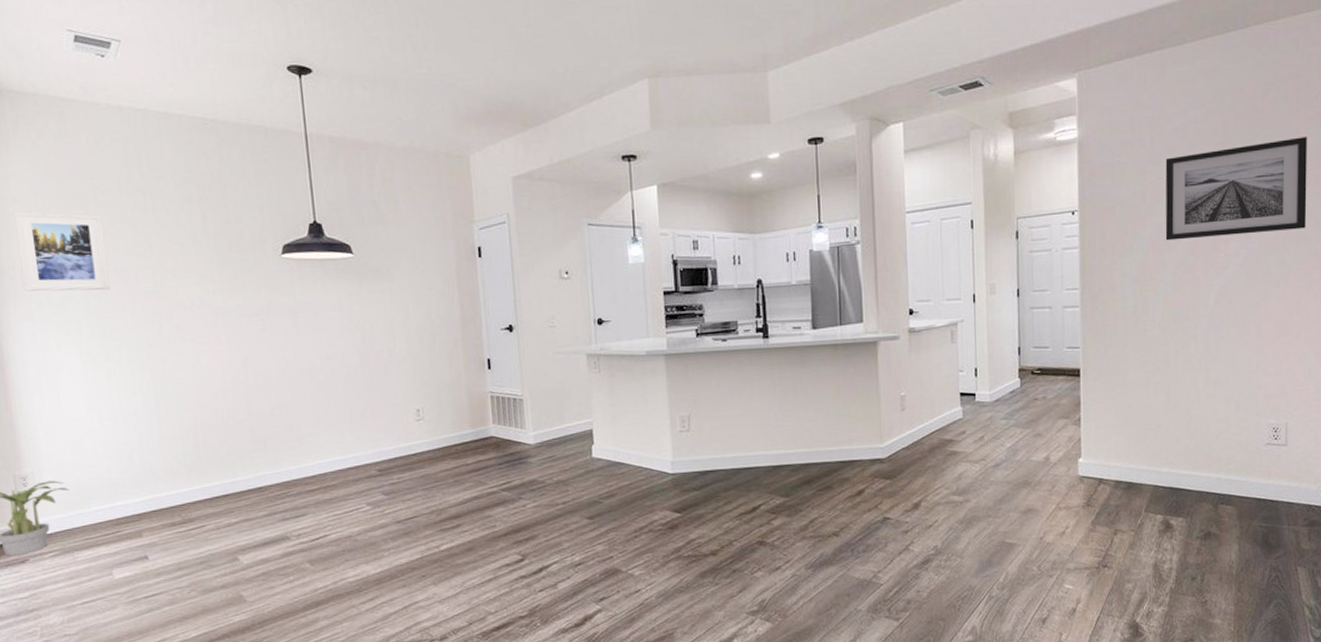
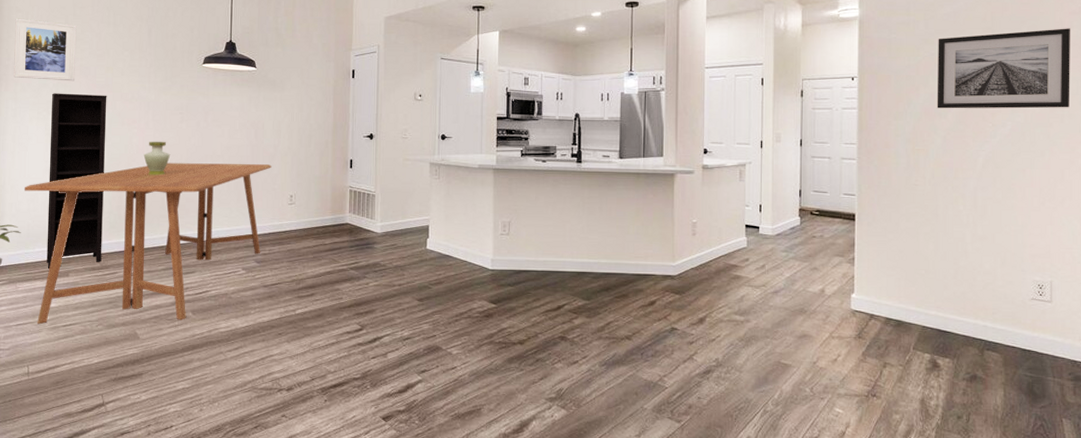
dining table: none [63,374,389,598] -> present [24,163,272,324]
bookcase: none [81,304,183,531] -> present [46,93,107,270]
vase: none [218,357,255,402] -> present [143,141,171,176]

